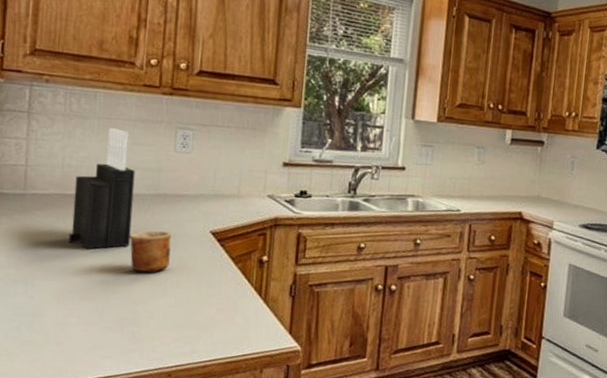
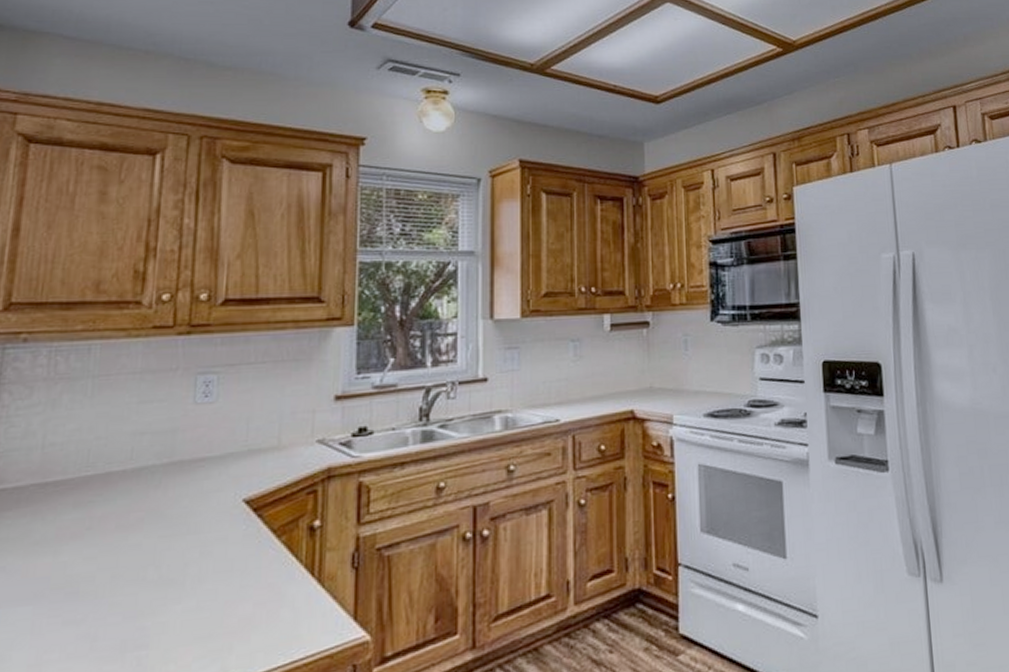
knife block: present [68,128,135,249] -> none [48,386,142,553]
cup: present [129,230,172,272] -> none [133,509,191,571]

